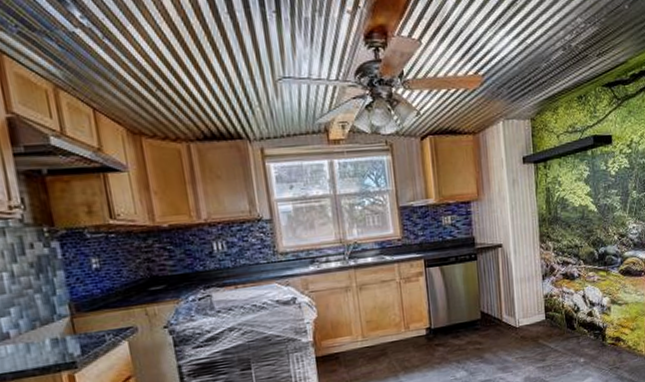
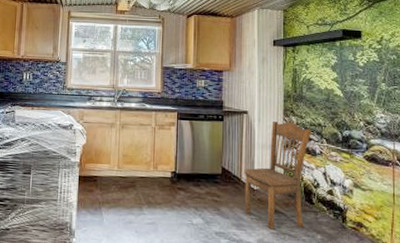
dining chair: none [504,247,570,365] -> present [244,121,313,230]

